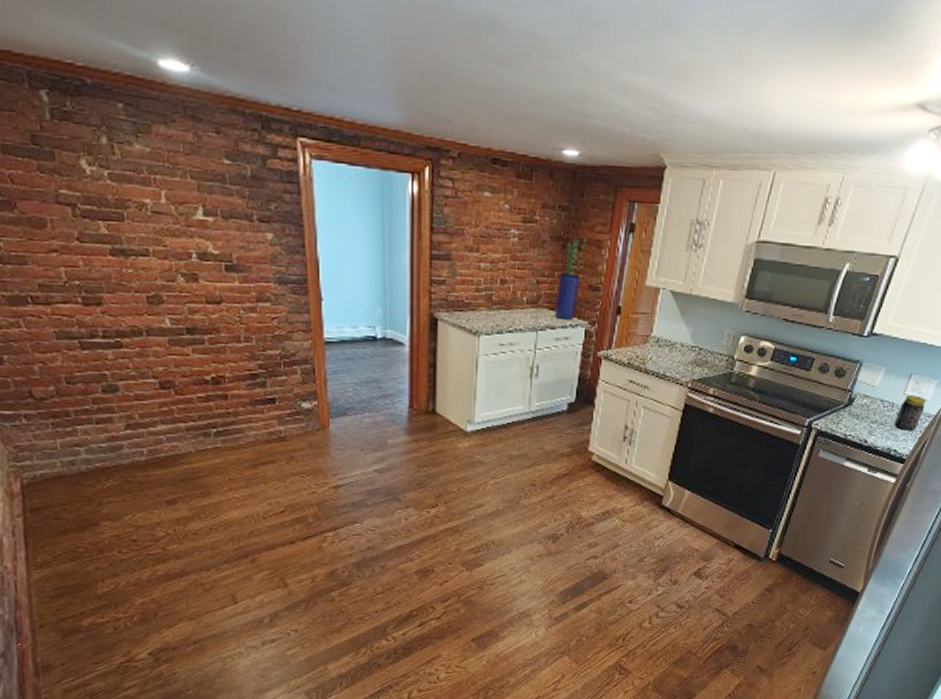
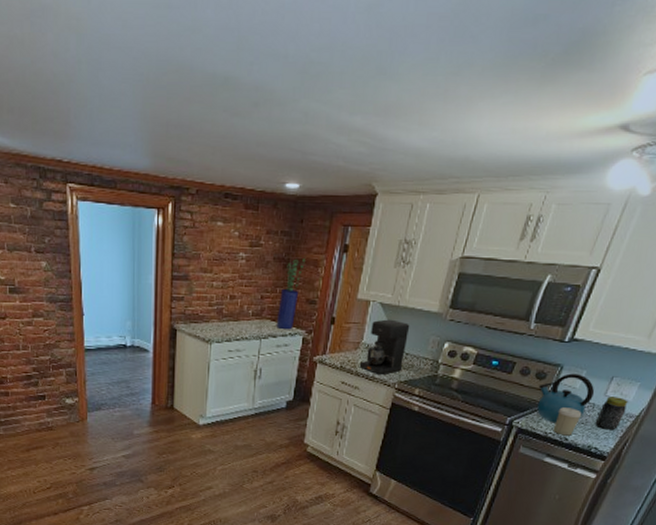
coffee maker: none [648,309,704,373] -> present [359,319,410,376]
kettle: none [836,370,894,425] -> present [537,373,595,423]
cup: none [852,407,882,438] -> present [553,407,582,436]

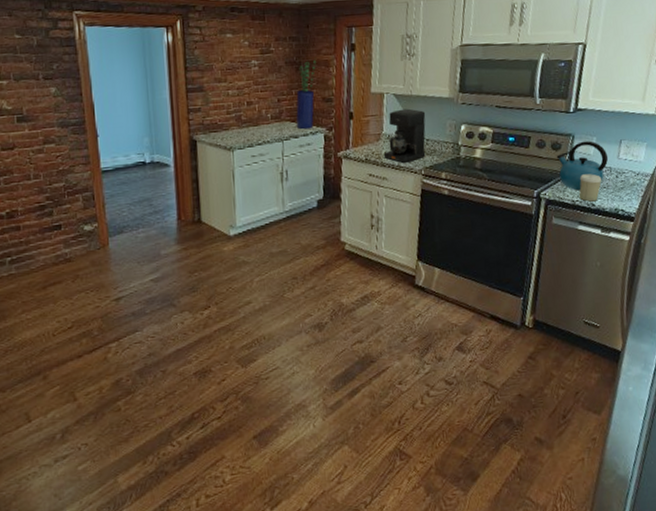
jar: present [595,397,628,431] -> none [615,158,641,192]

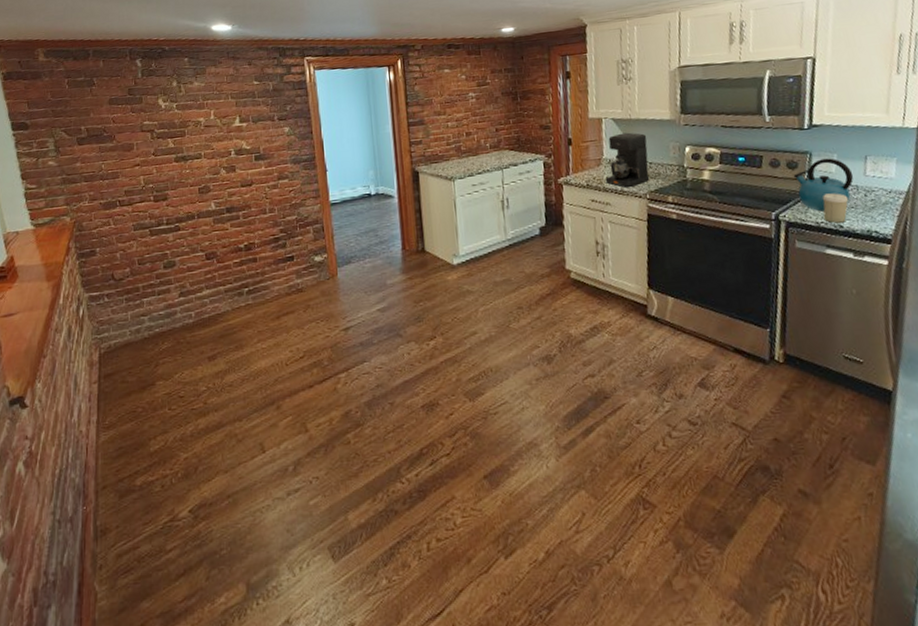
vase: present [296,58,316,130] -> none [514,87,533,158]

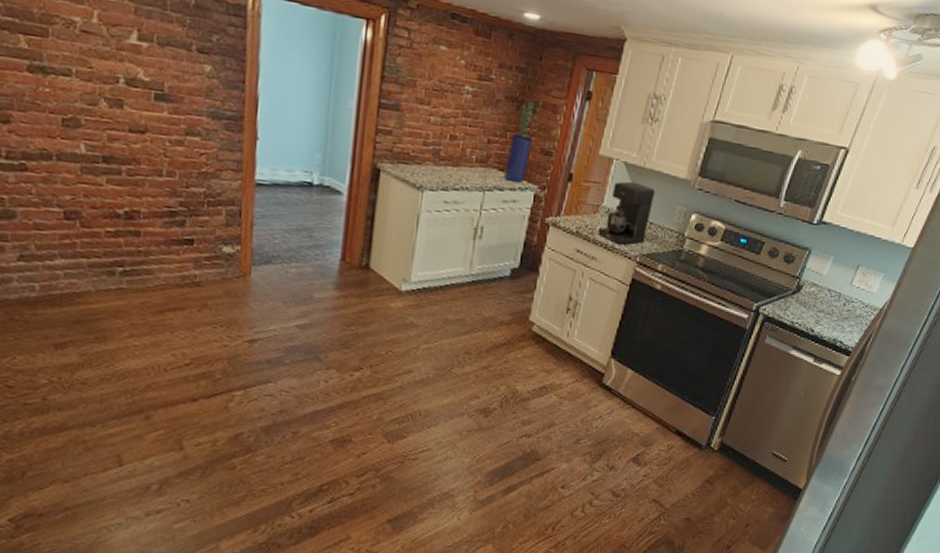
vase: none [514,87,533,158] -> present [503,98,543,184]
kettle: present [793,158,854,212] -> none [784,258,841,312]
cup: present [822,193,849,224] -> none [799,295,829,327]

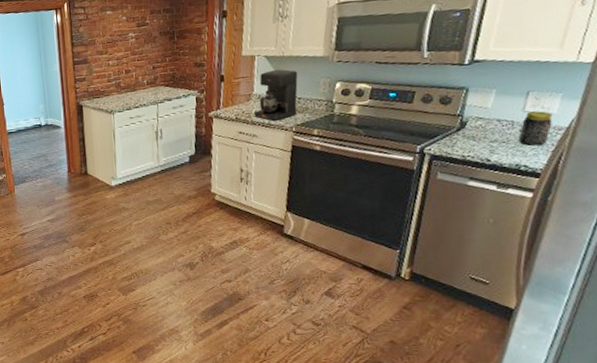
vase: present [503,98,543,184] -> none [169,26,189,93]
jar: none [840,286,873,324] -> present [518,111,553,146]

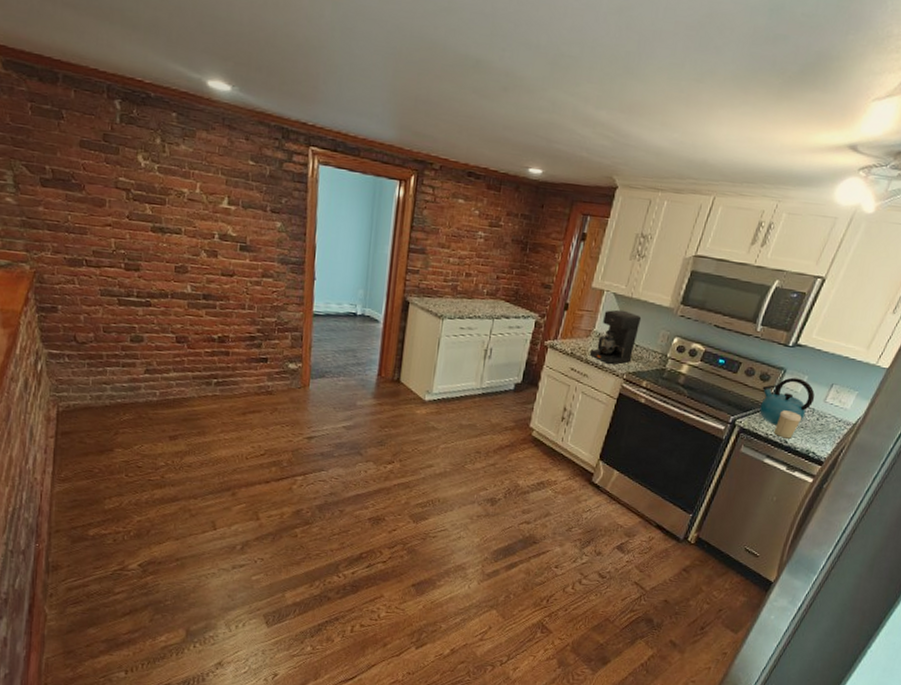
kettle: none [445,93,511,146] -> present [759,377,815,425]
cup: none [470,128,501,157] -> present [773,410,802,439]
jar: present [518,111,553,146] -> none [814,403,846,437]

